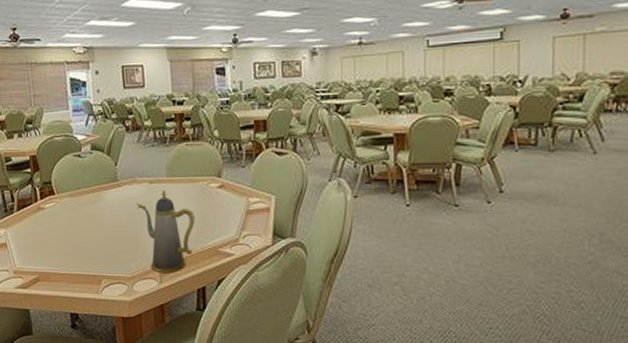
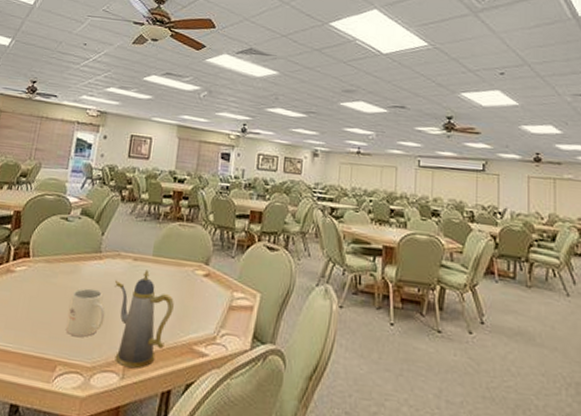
mug: none [100,213,134,255] -> present [66,288,106,337]

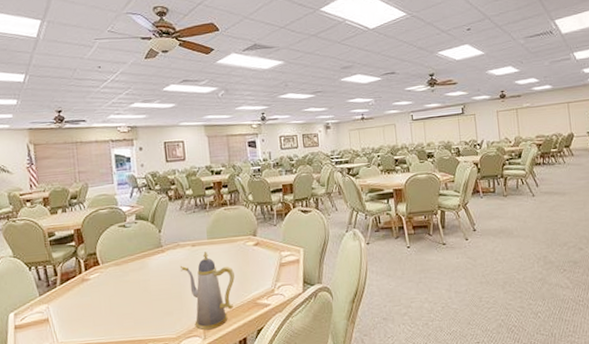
mug: present [66,288,106,337] -> none [145,276,179,318]

